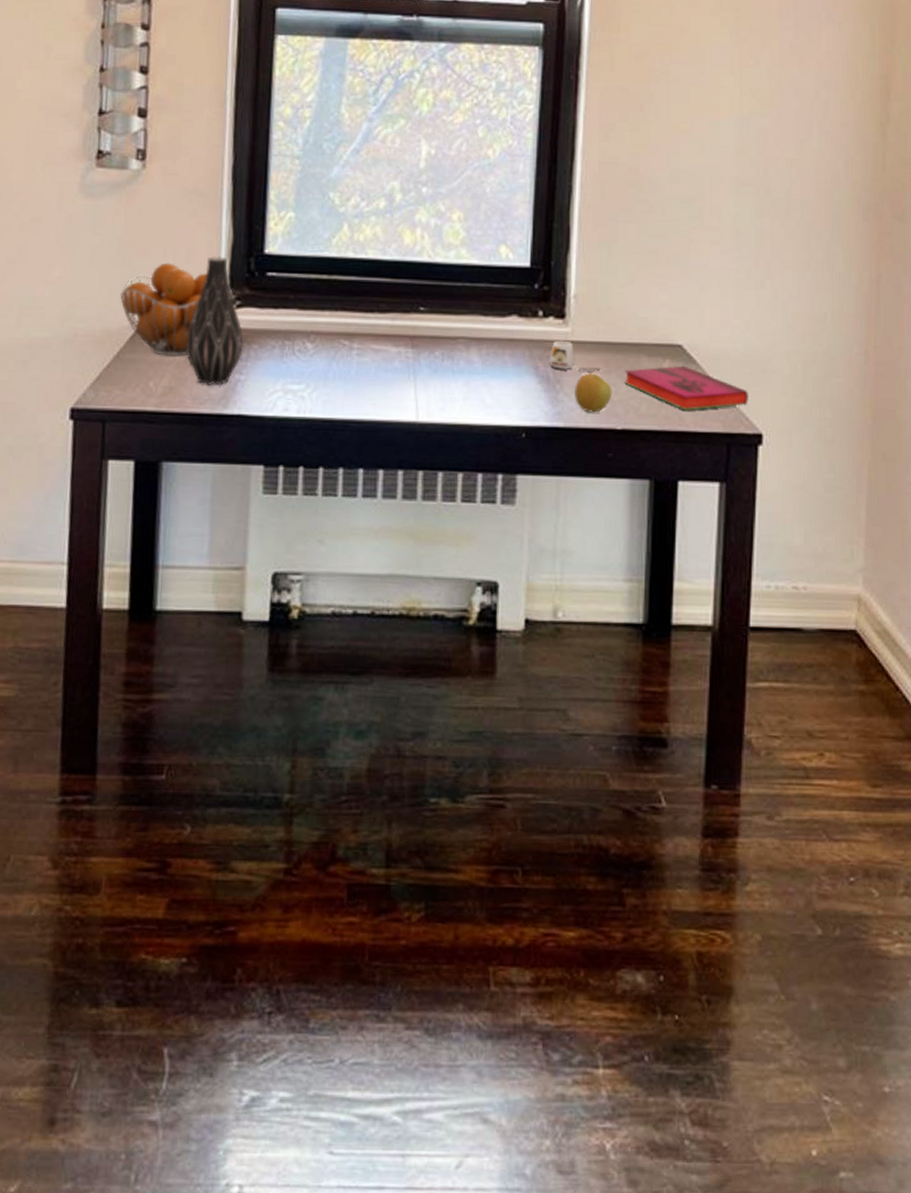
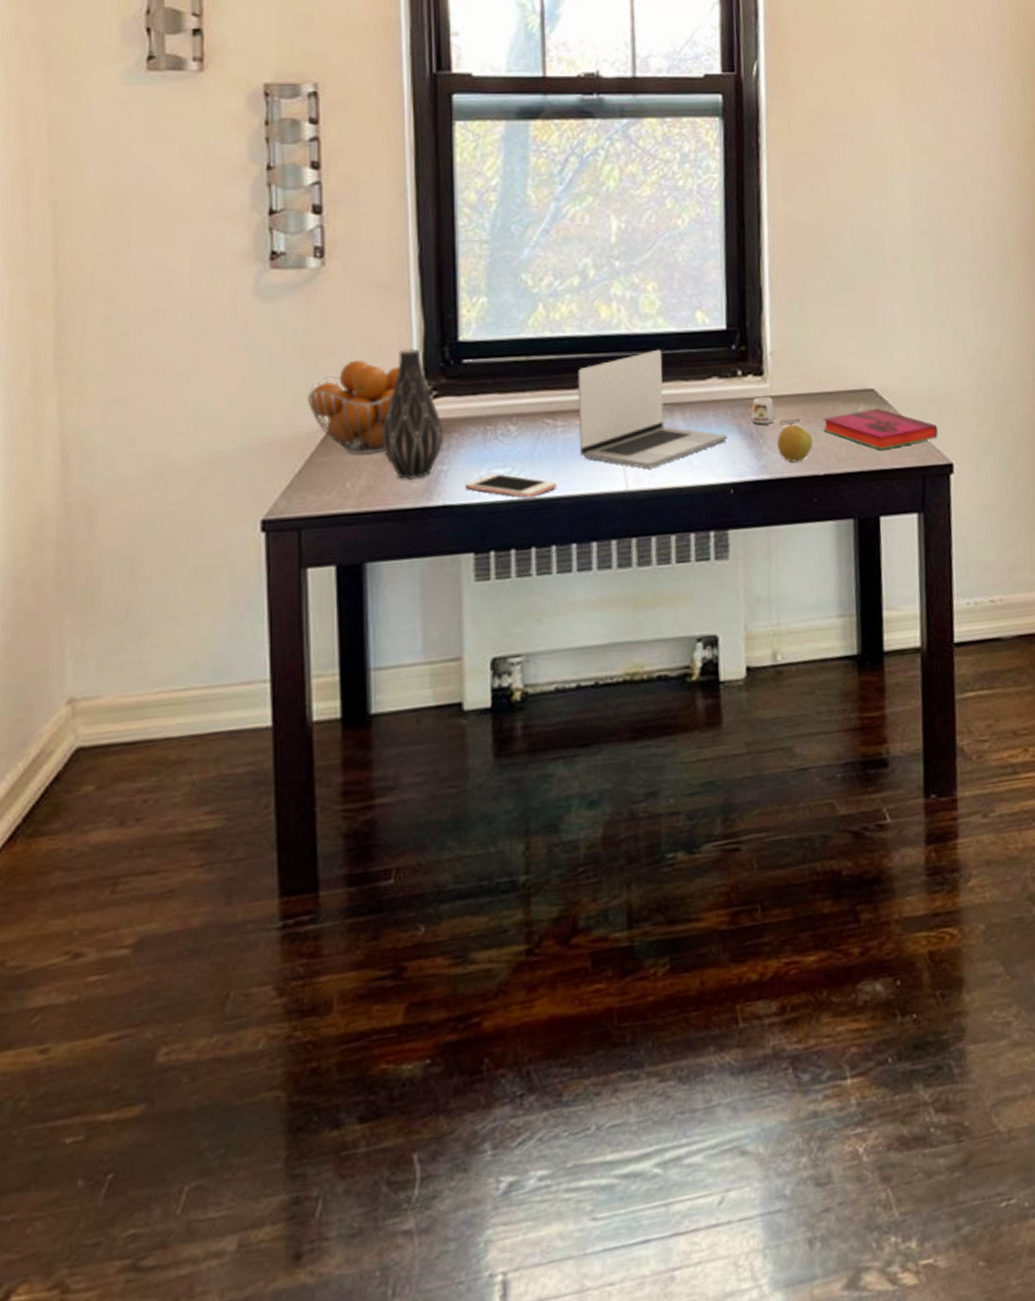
cell phone: none [260,389,349,417] -> present [465,474,558,498]
laptop: none [374,280,523,401] -> present [577,349,727,468]

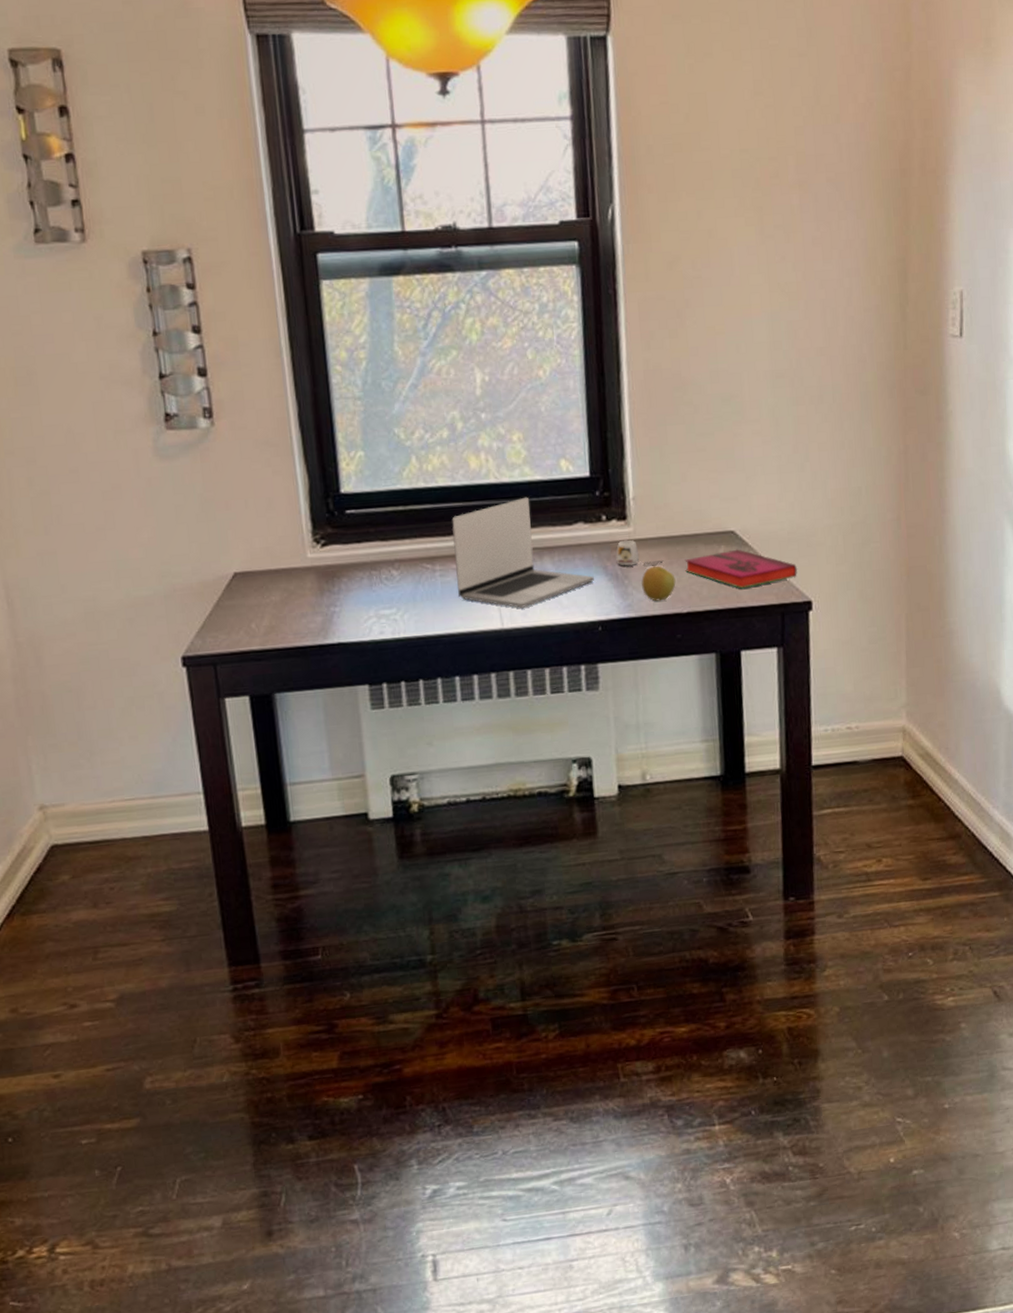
fruit basket: present [307,360,430,455] -> none [210,512,318,599]
vase: present [382,348,443,480] -> none [279,501,334,620]
cell phone: present [465,474,558,498] -> none [356,614,439,636]

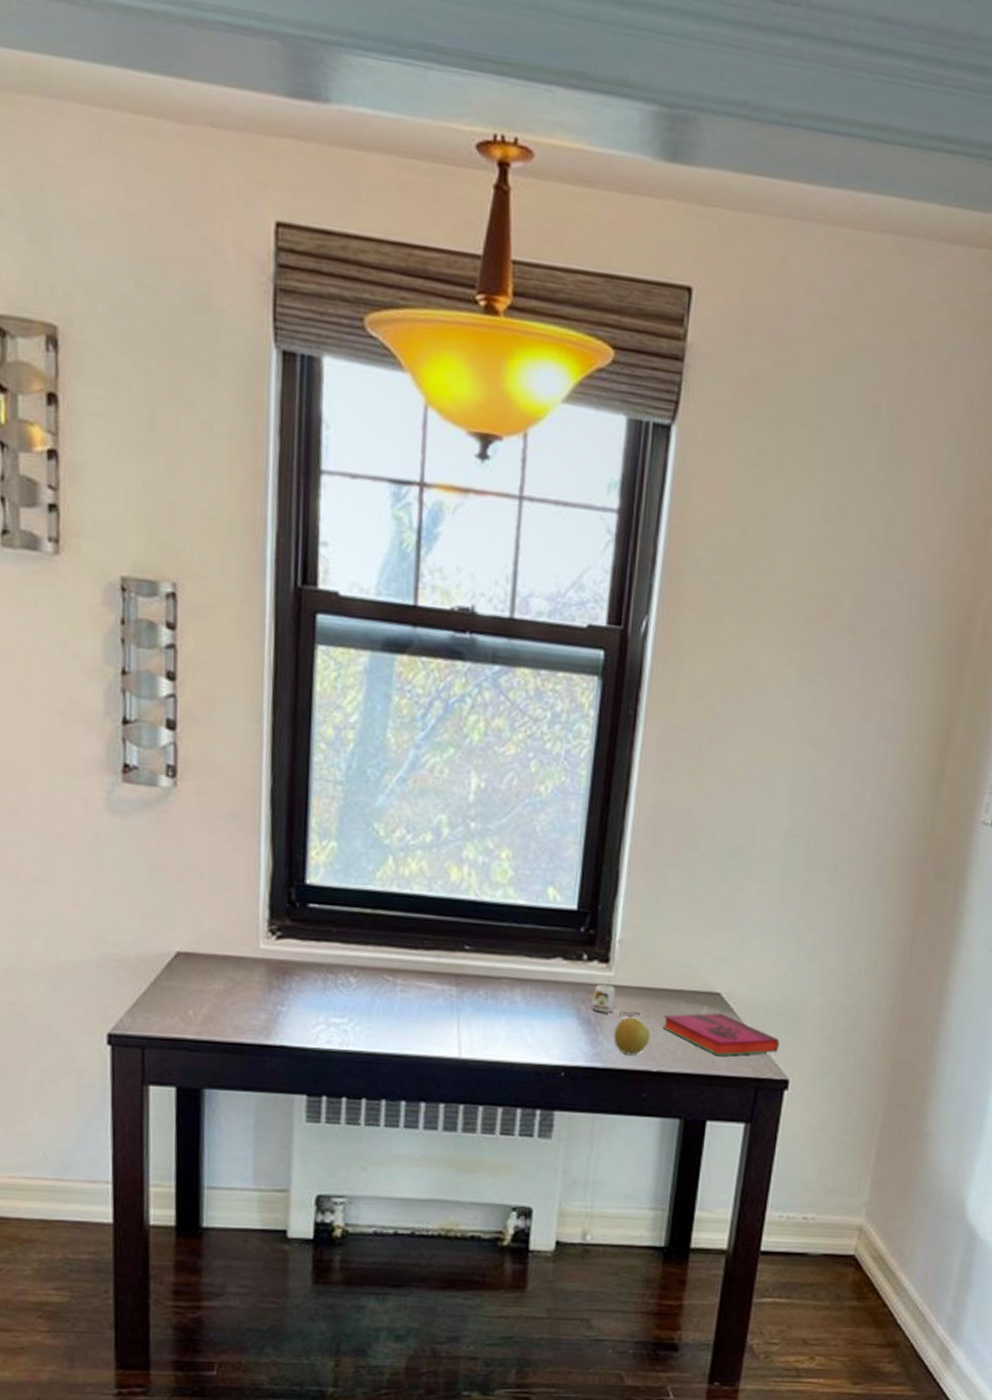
laptop: present [451,497,594,608] -> none [417,920,565,1039]

